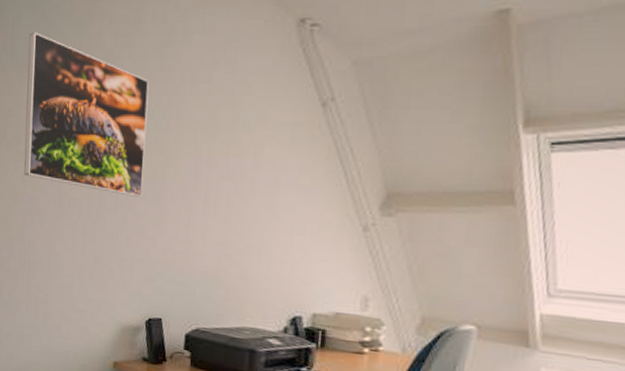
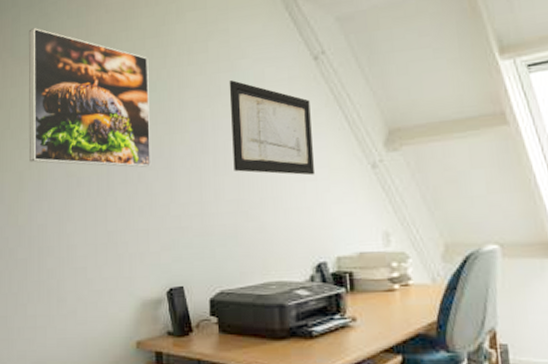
wall art: none [223,118,311,229] -> present [229,80,316,176]

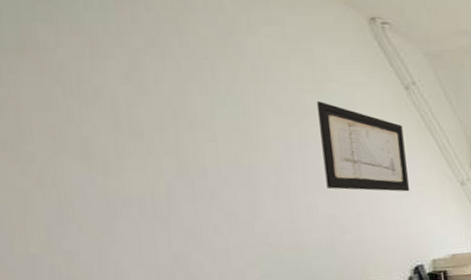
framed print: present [28,28,152,168] -> none [17,14,227,185]

